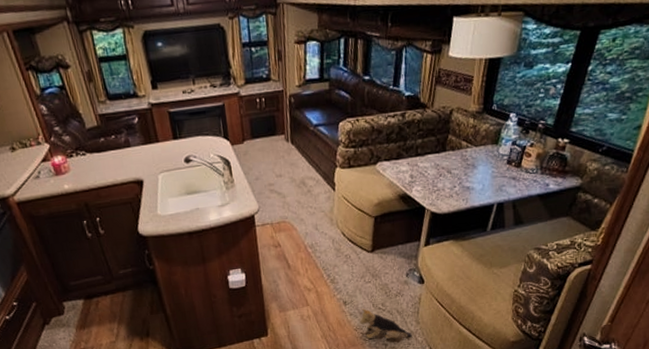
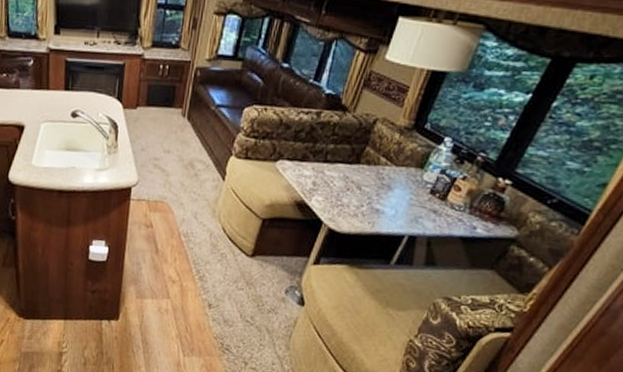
plush toy: present [360,308,412,340] -> none [222,315,278,362]

